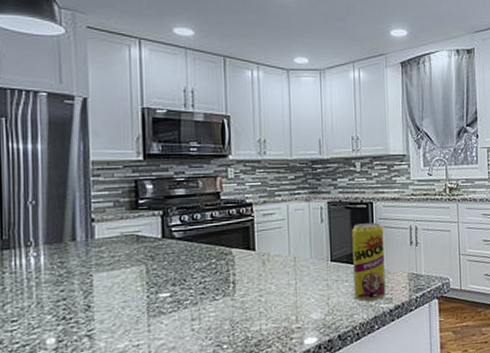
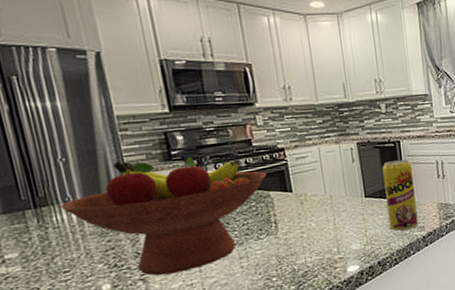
fruit bowl: none [21,206,231,333] -> present [60,157,266,276]

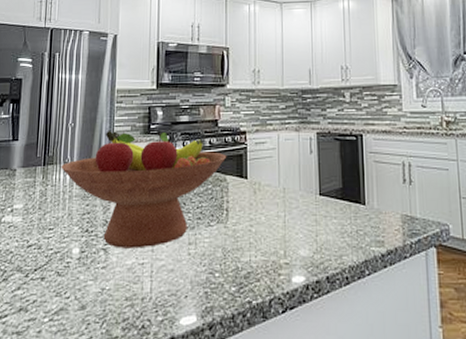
beverage can: present [382,159,419,231] -> none [341,156,377,242]

